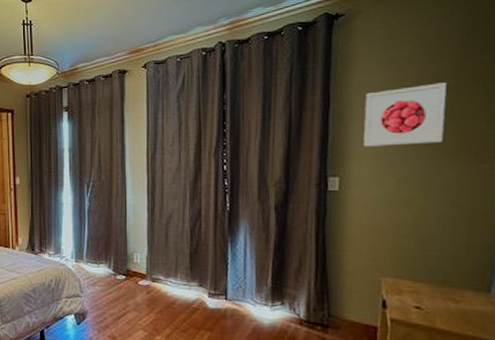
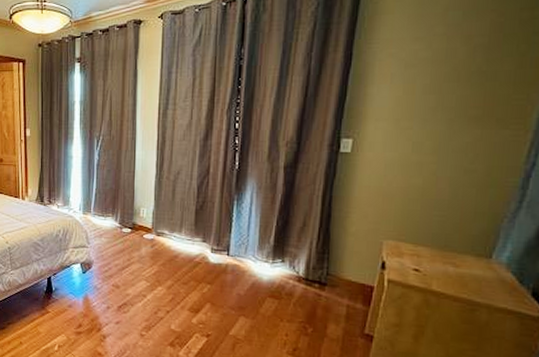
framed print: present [363,82,447,147] -> none [382,42,479,109]

